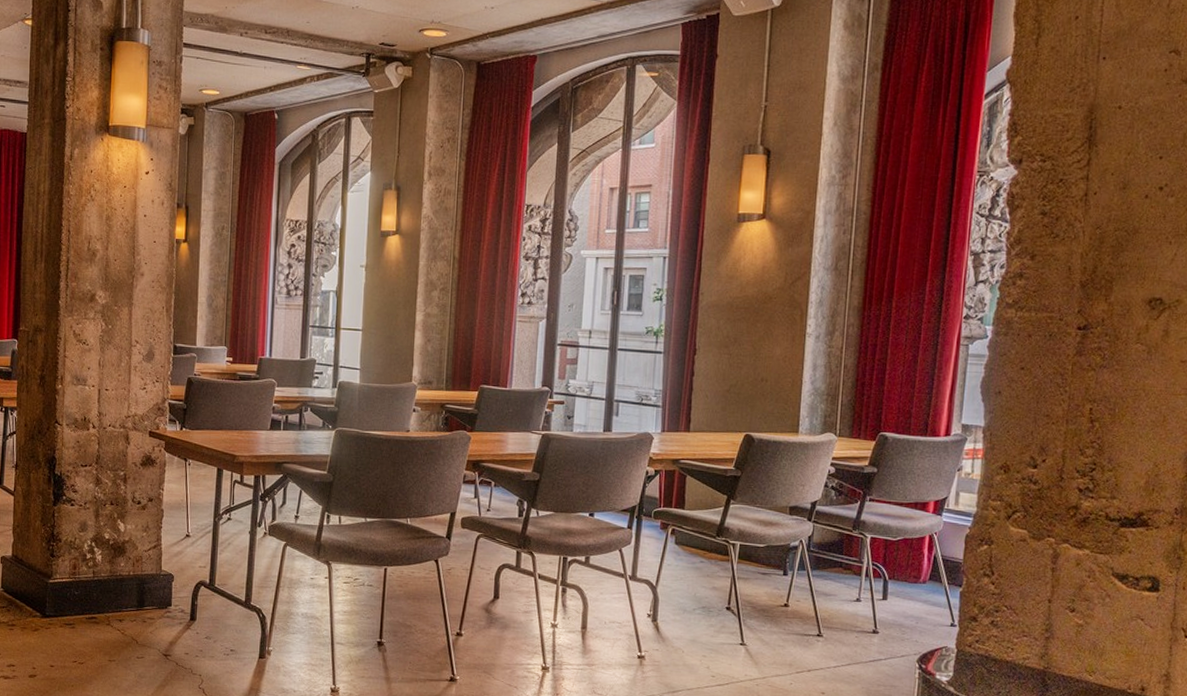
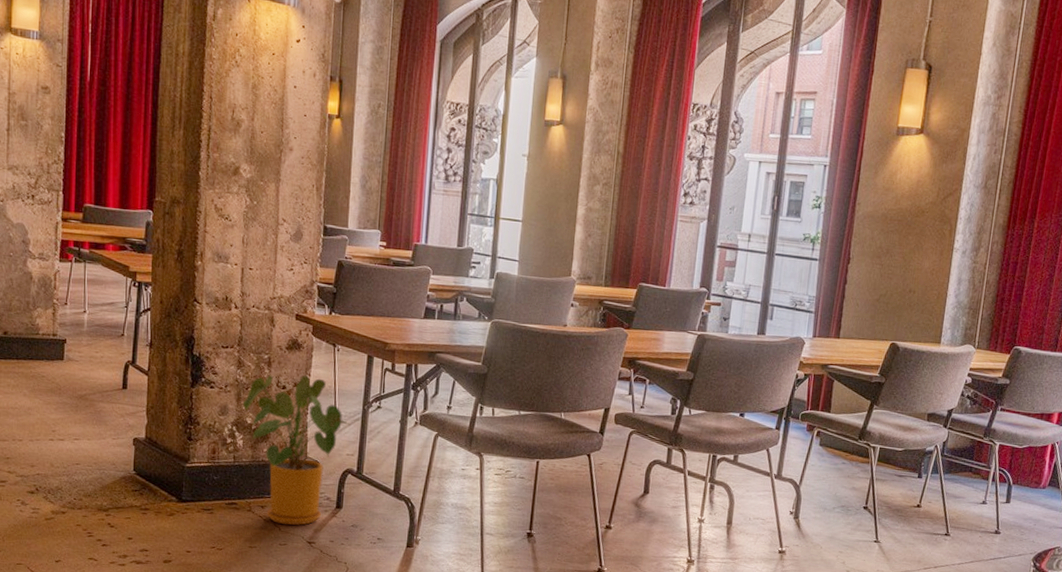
house plant: none [100,489,202,639] -> present [242,375,350,526]

